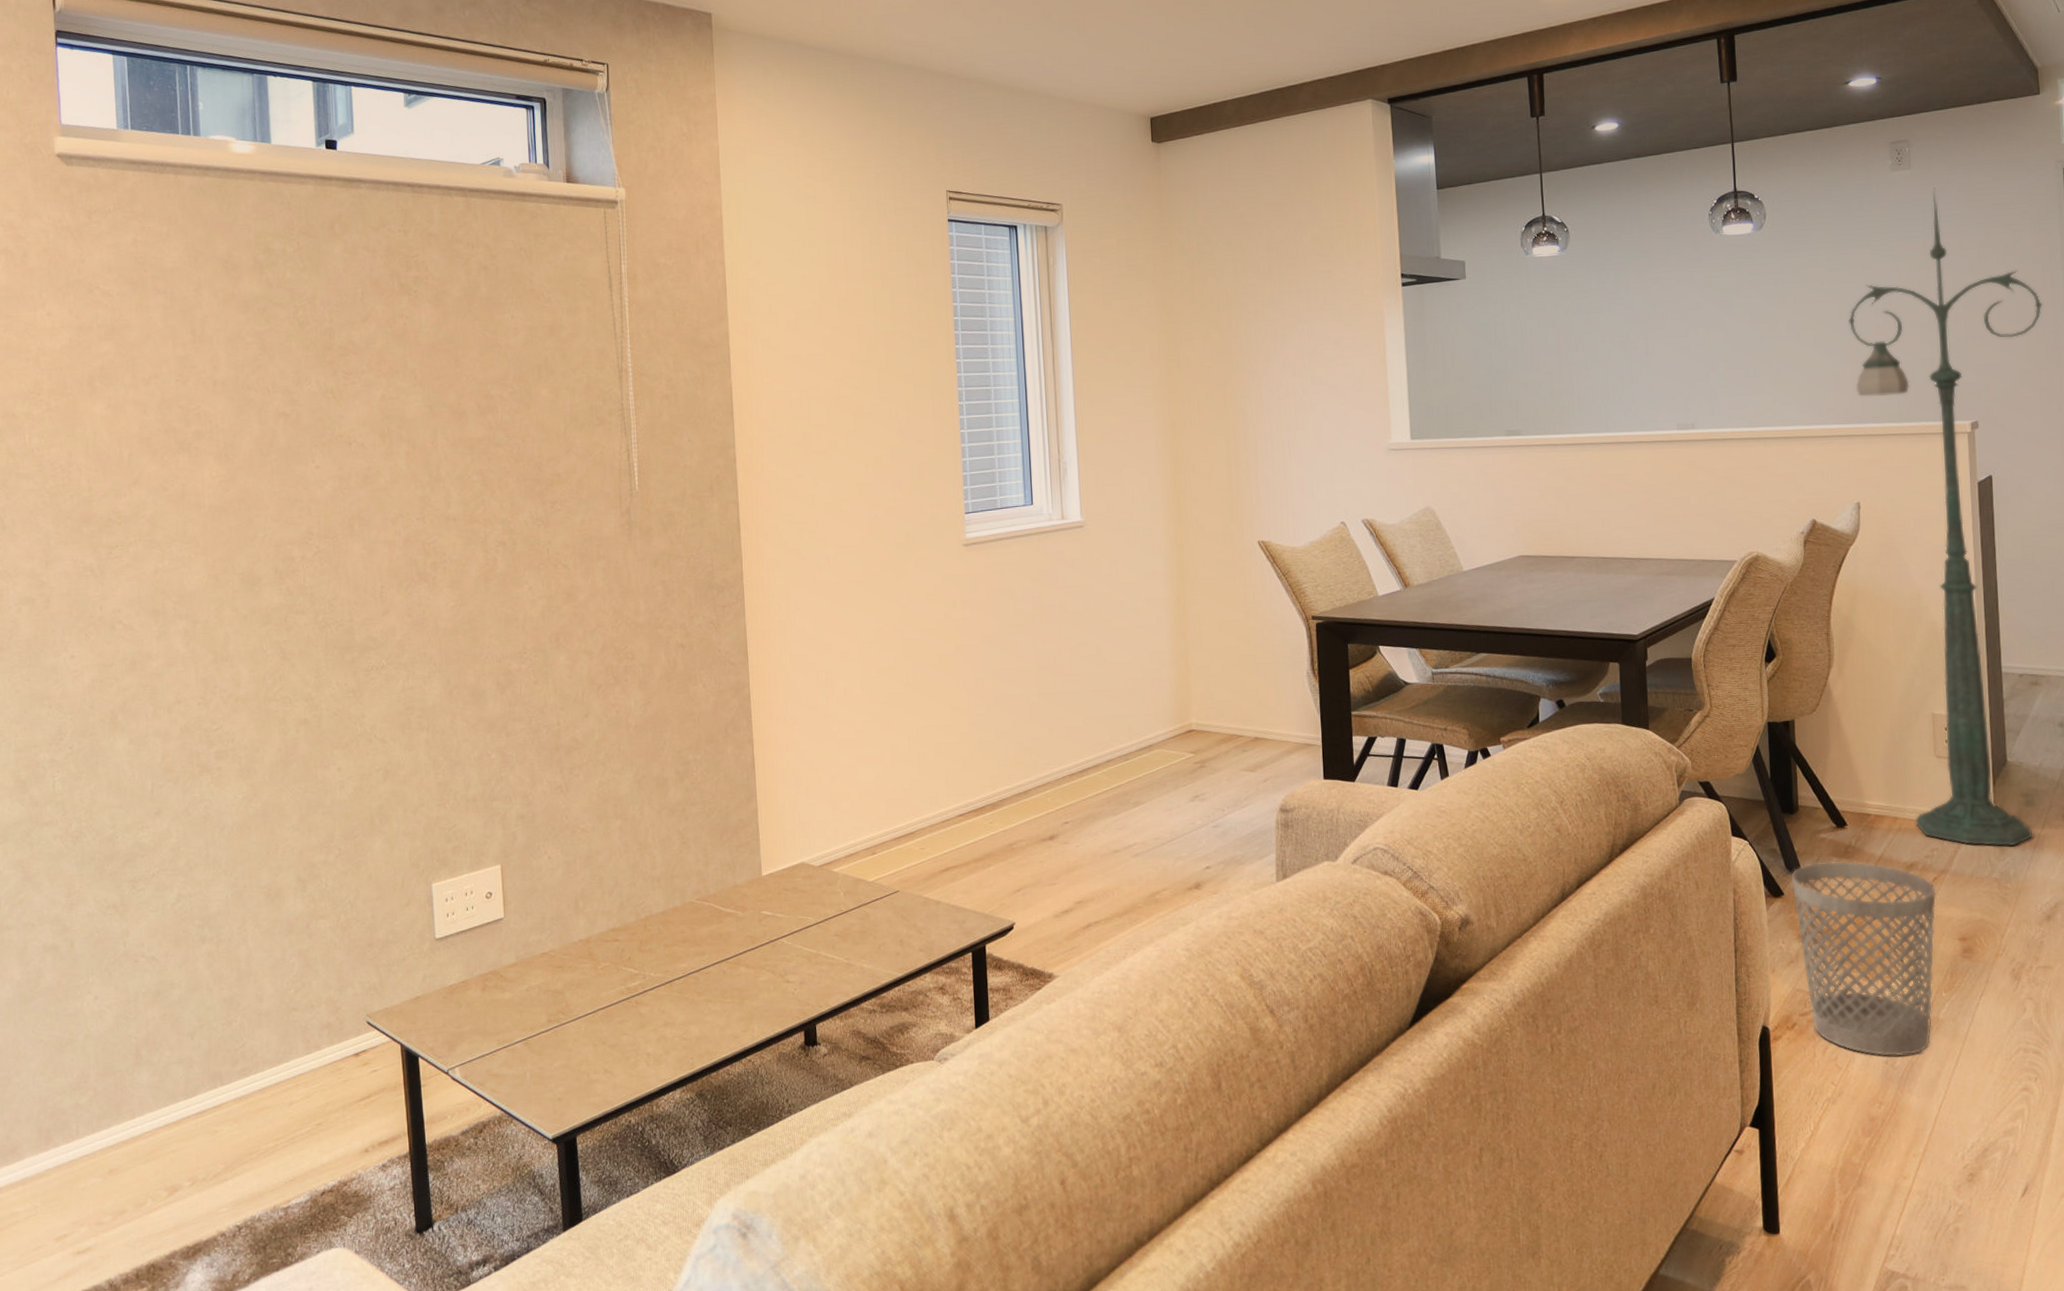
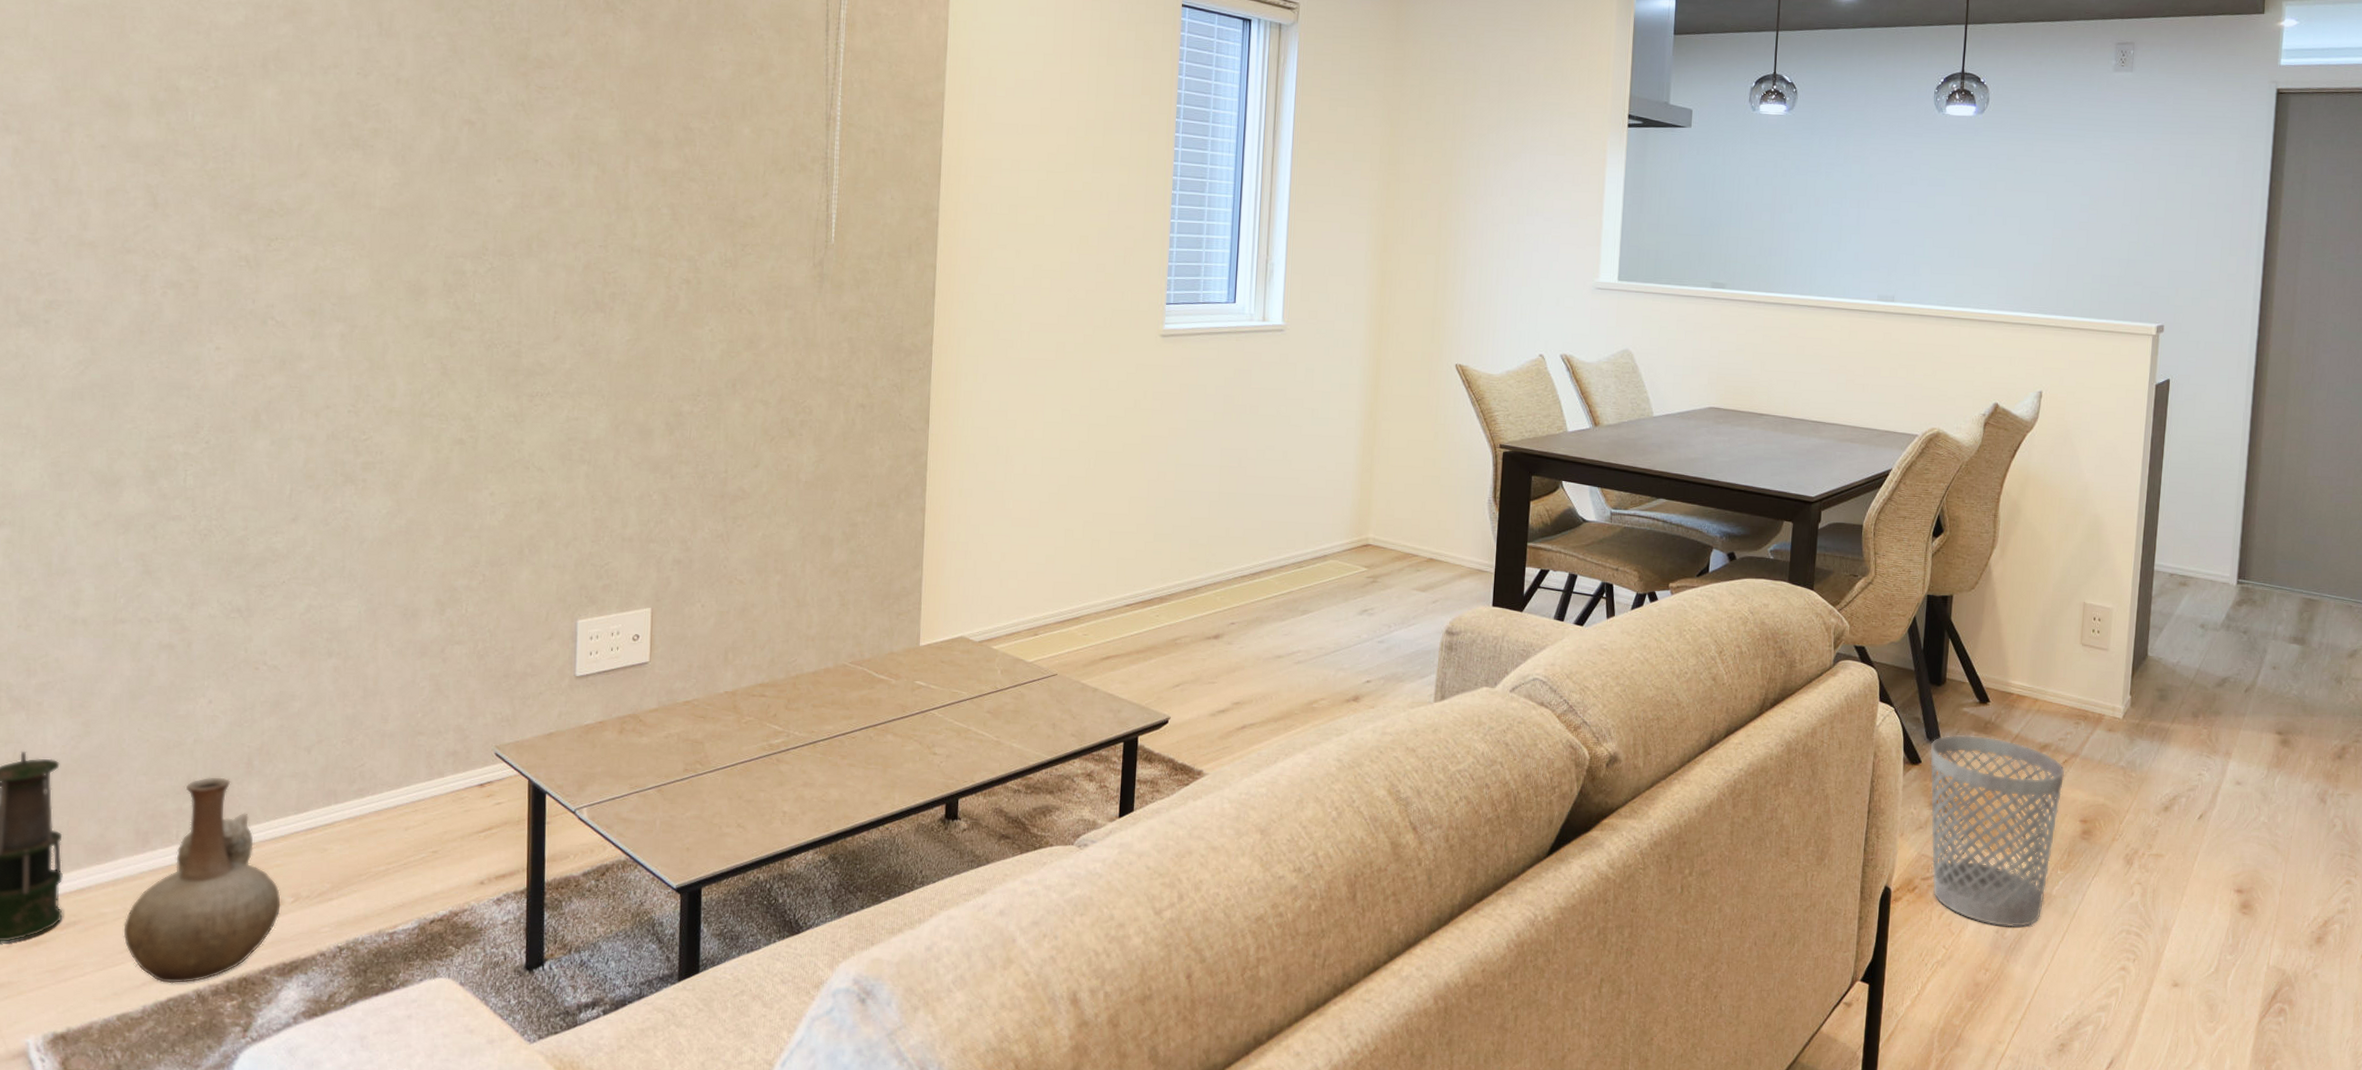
vase: none [35,1070,180,1276] -> present [123,777,281,984]
floor lamp: present [1848,187,2043,847] -> none [2052,92,2240,738]

